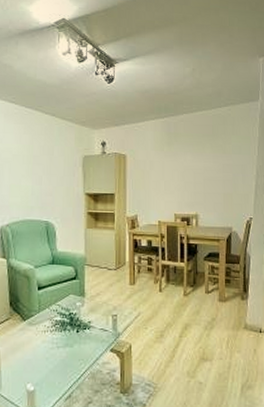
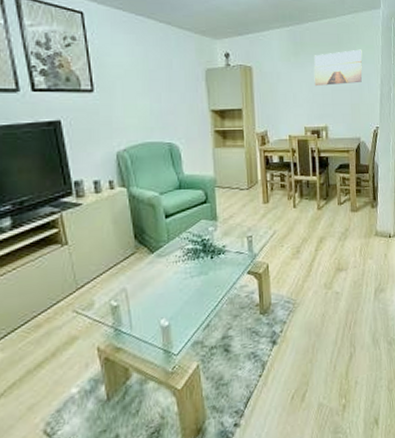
wall art: none [186,140,238,175] -> present [314,49,363,87]

